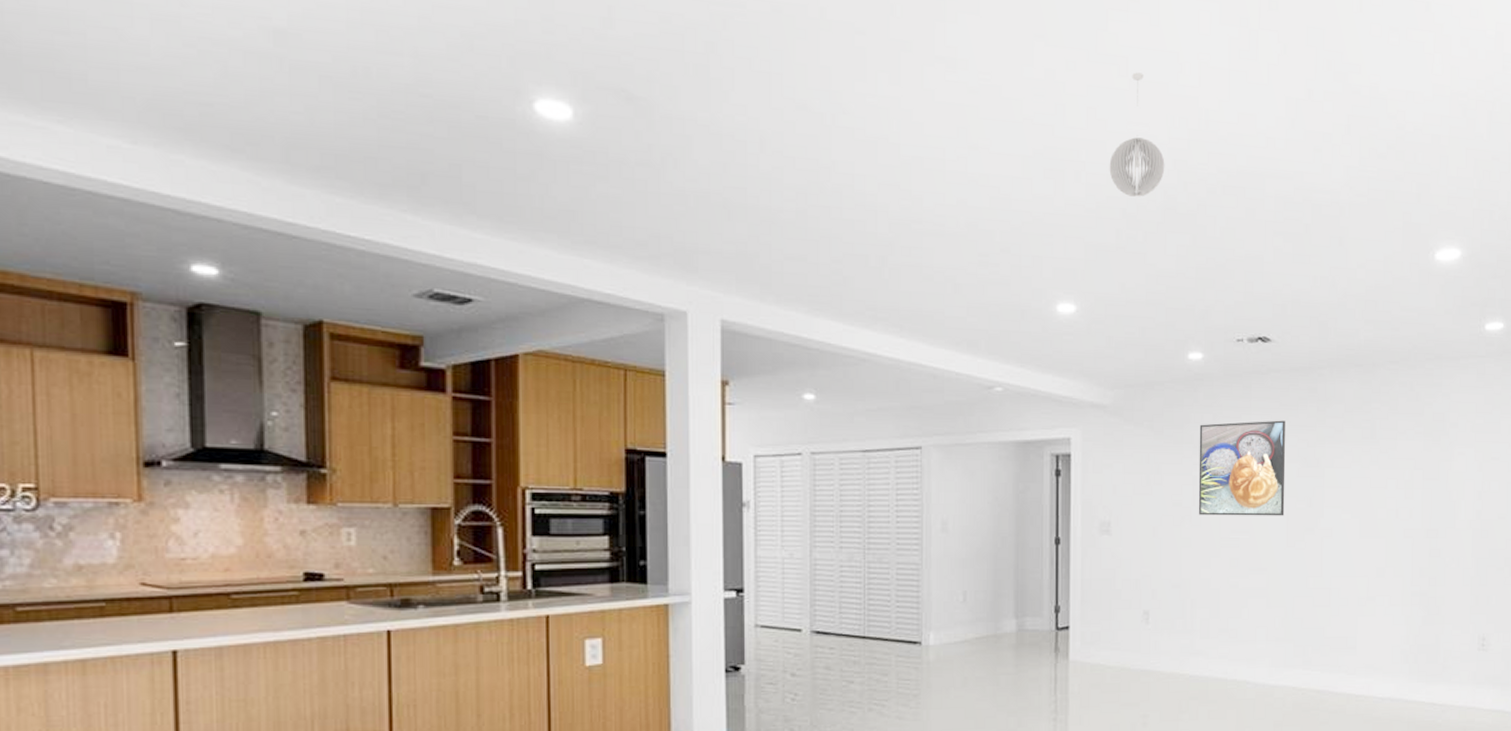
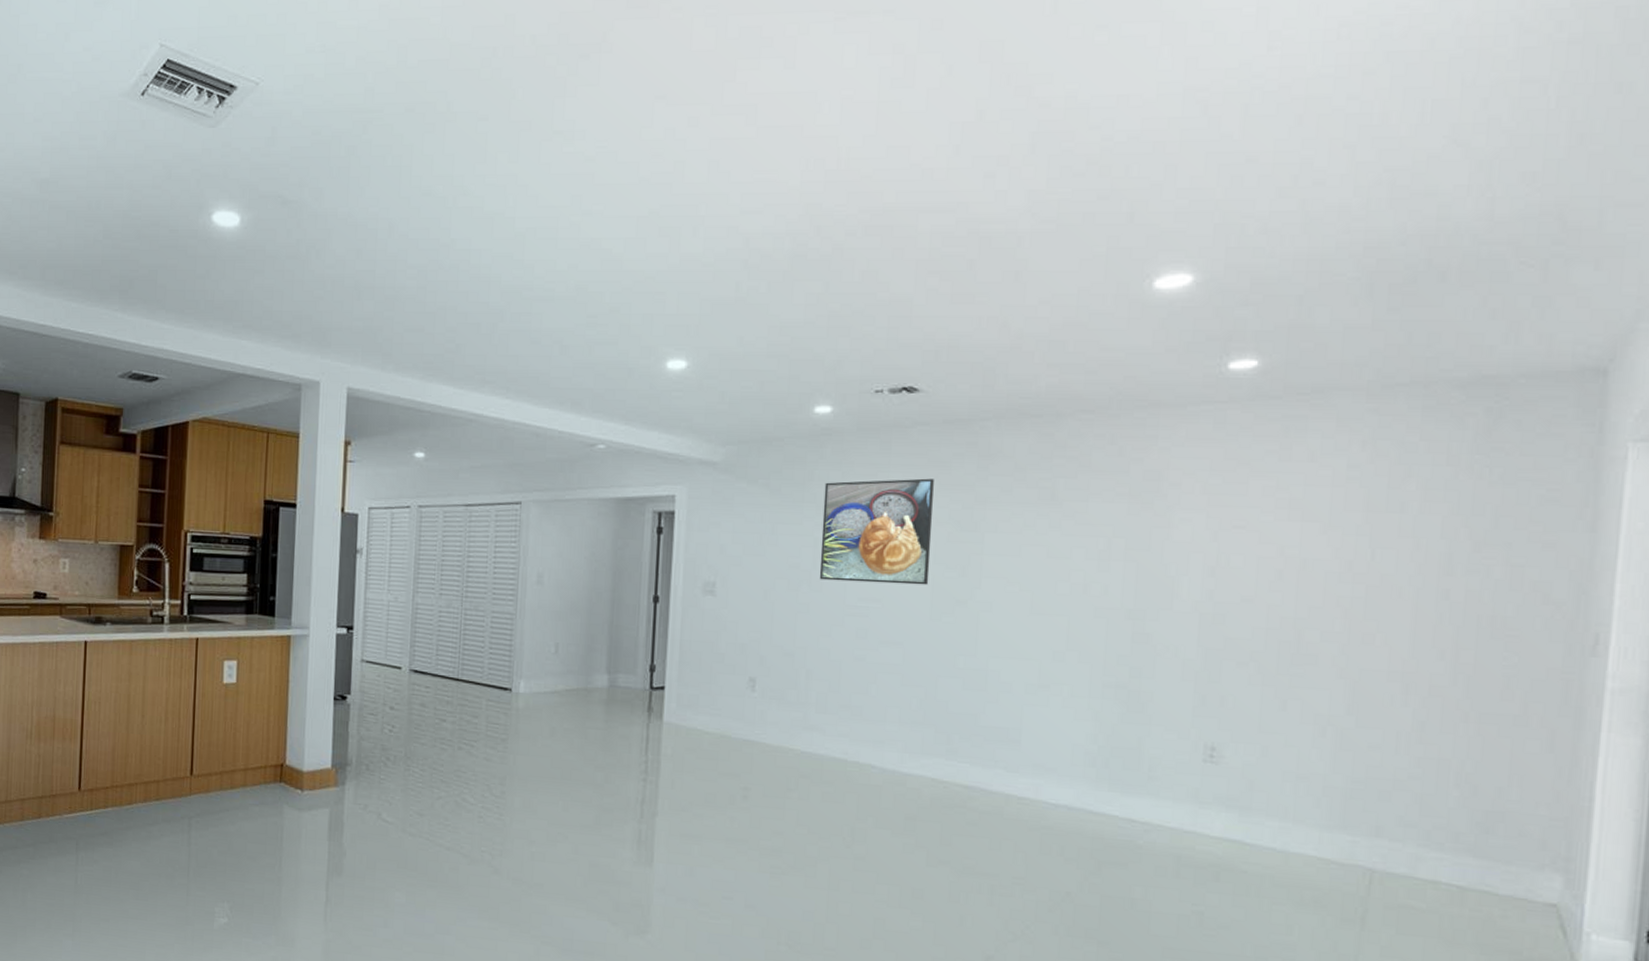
pendant light: present [1109,72,1165,197] -> none [730,119,796,247]

